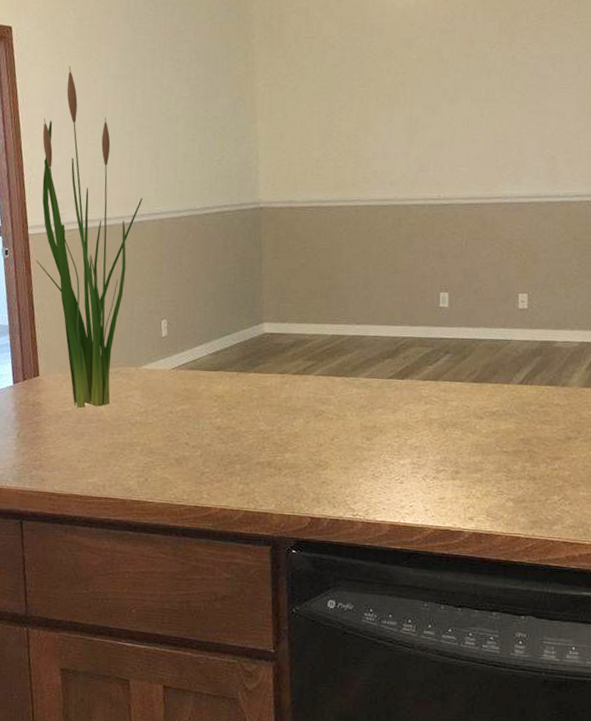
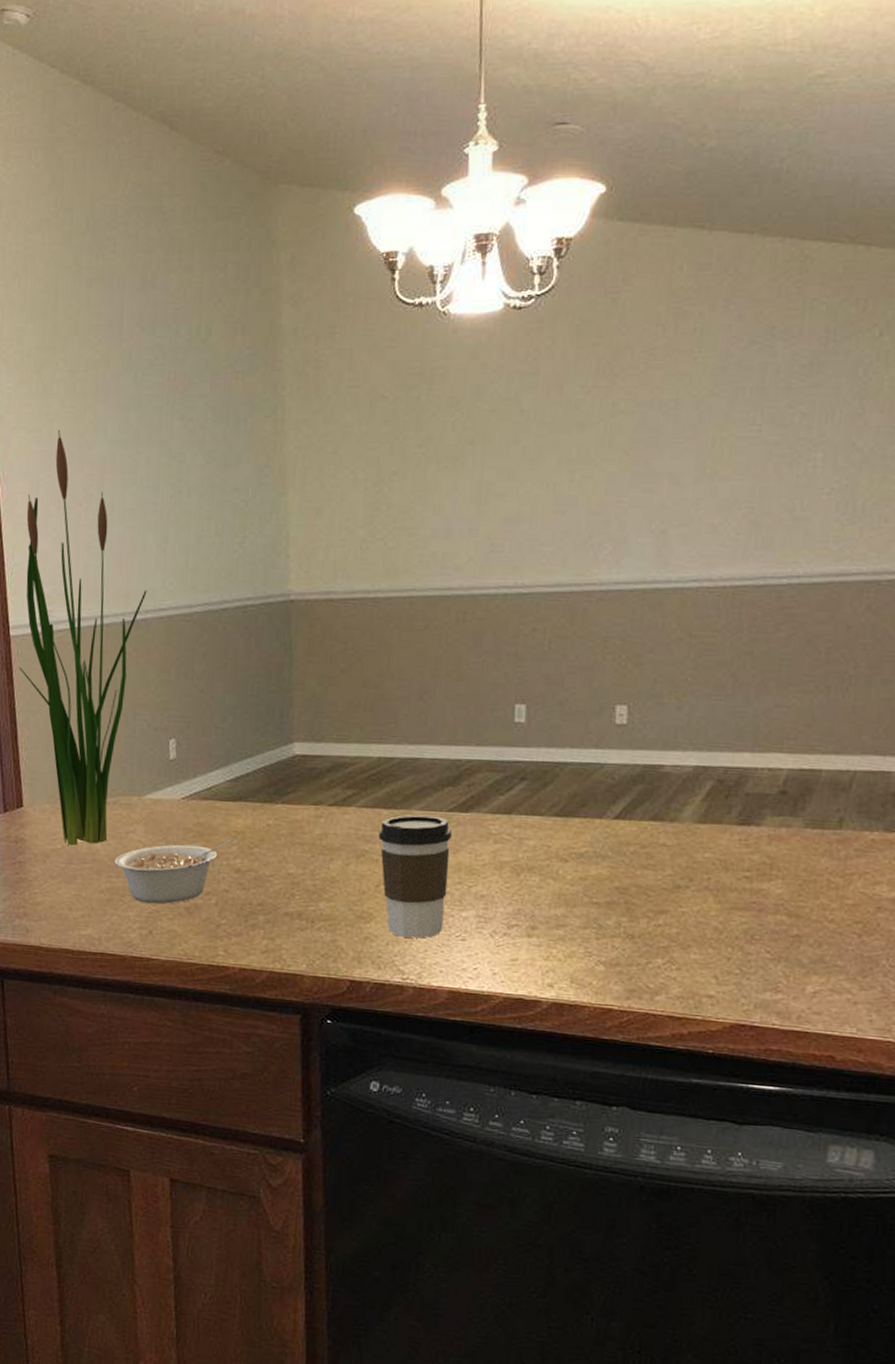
legume: none [116,401,215,456] -> present [114,838,234,904]
coffee cup: none [332,381,392,482] -> present [378,814,453,938]

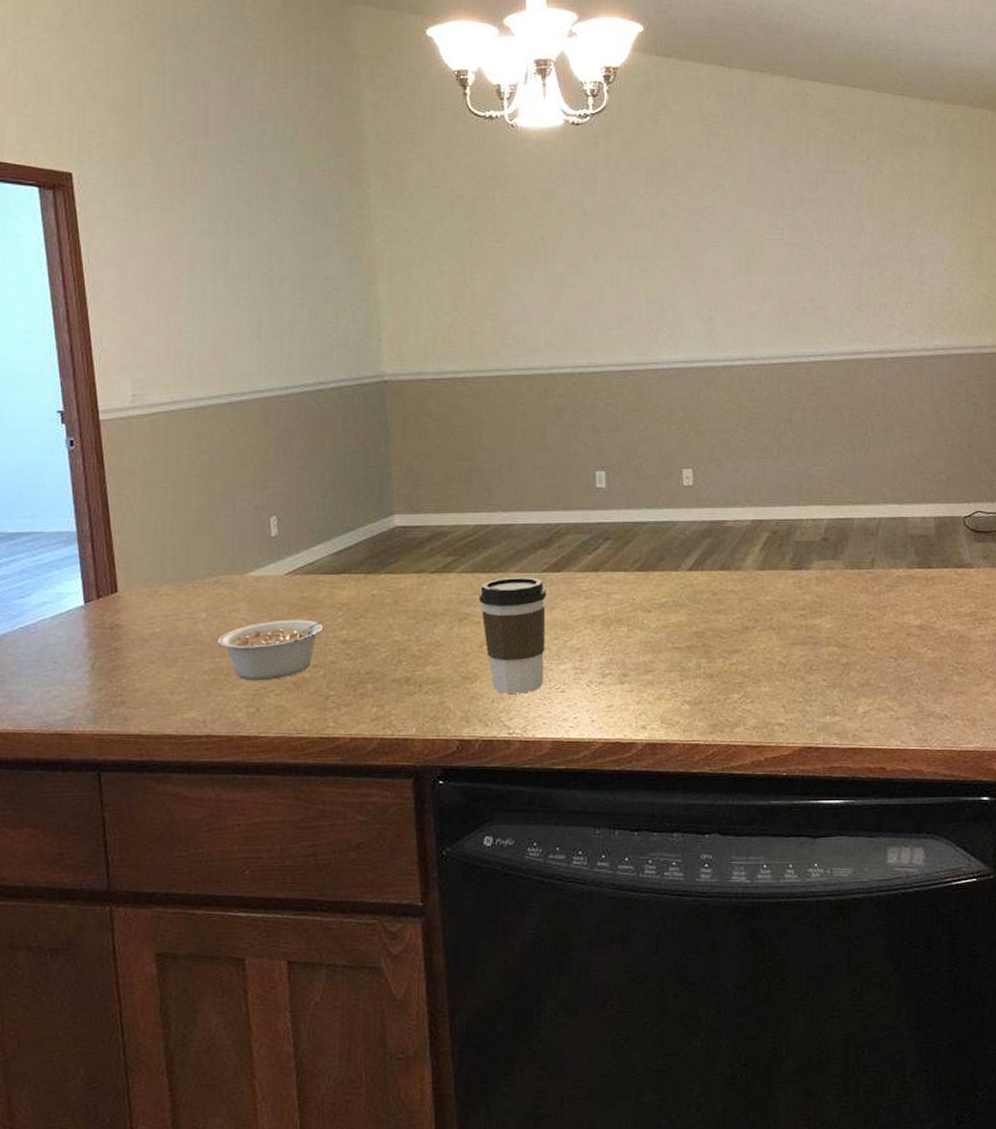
plant: present [20,430,147,845] -> none [111,220,242,628]

